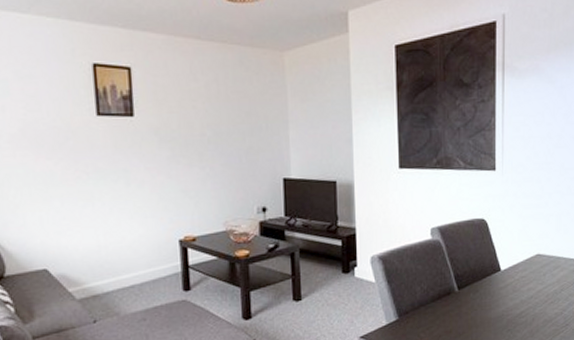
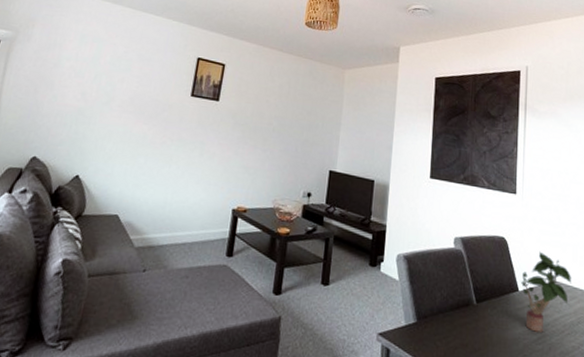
potted plant: none [503,227,555,307] -> present [521,251,571,333]

